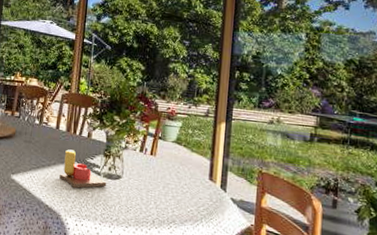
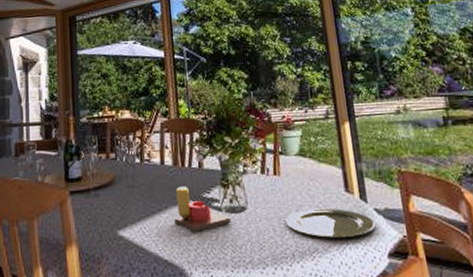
plate: none [153,187,229,218] -> present [286,208,376,239]

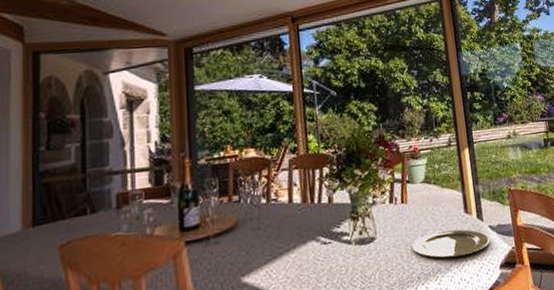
candle: present [174,186,231,233] -> none [303,223,361,270]

